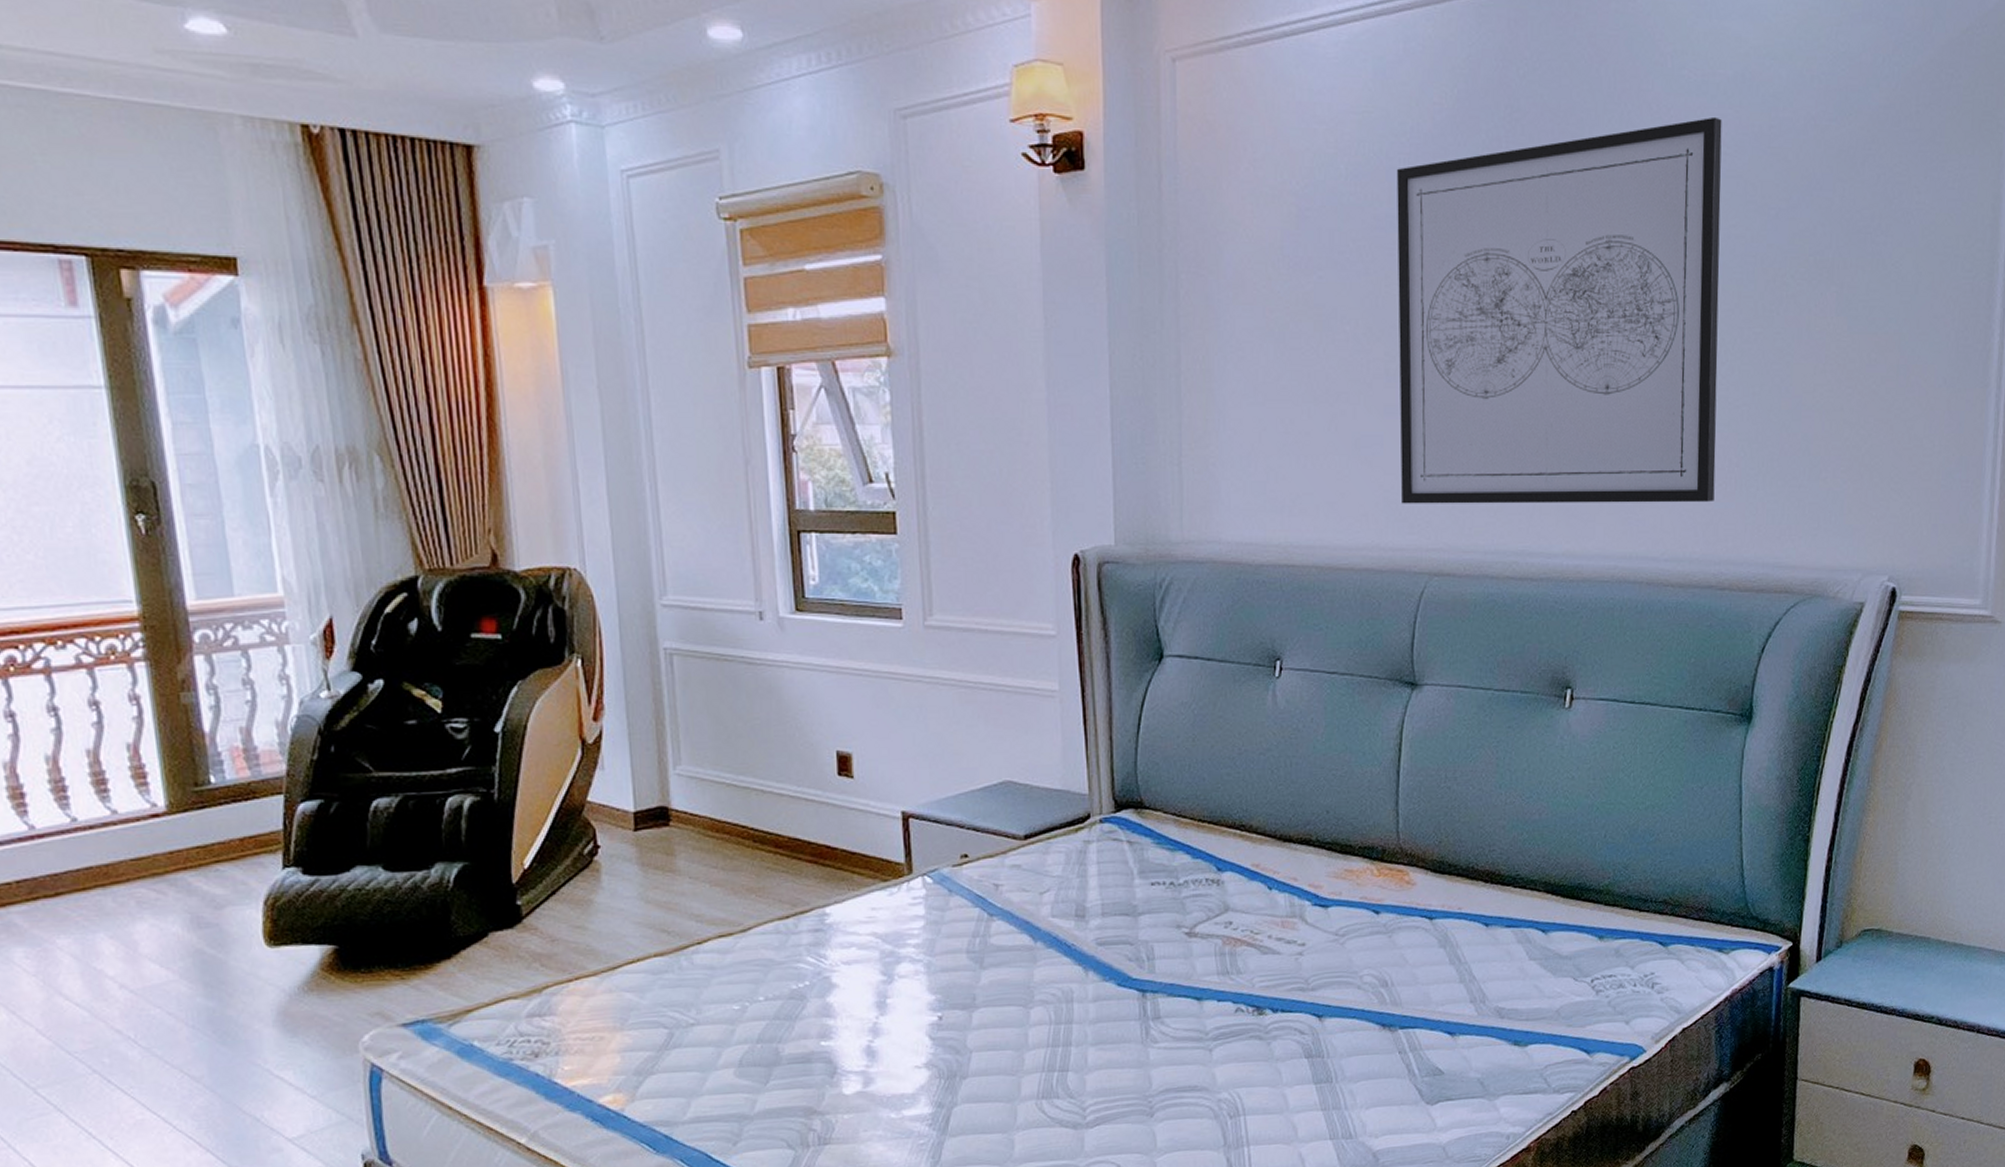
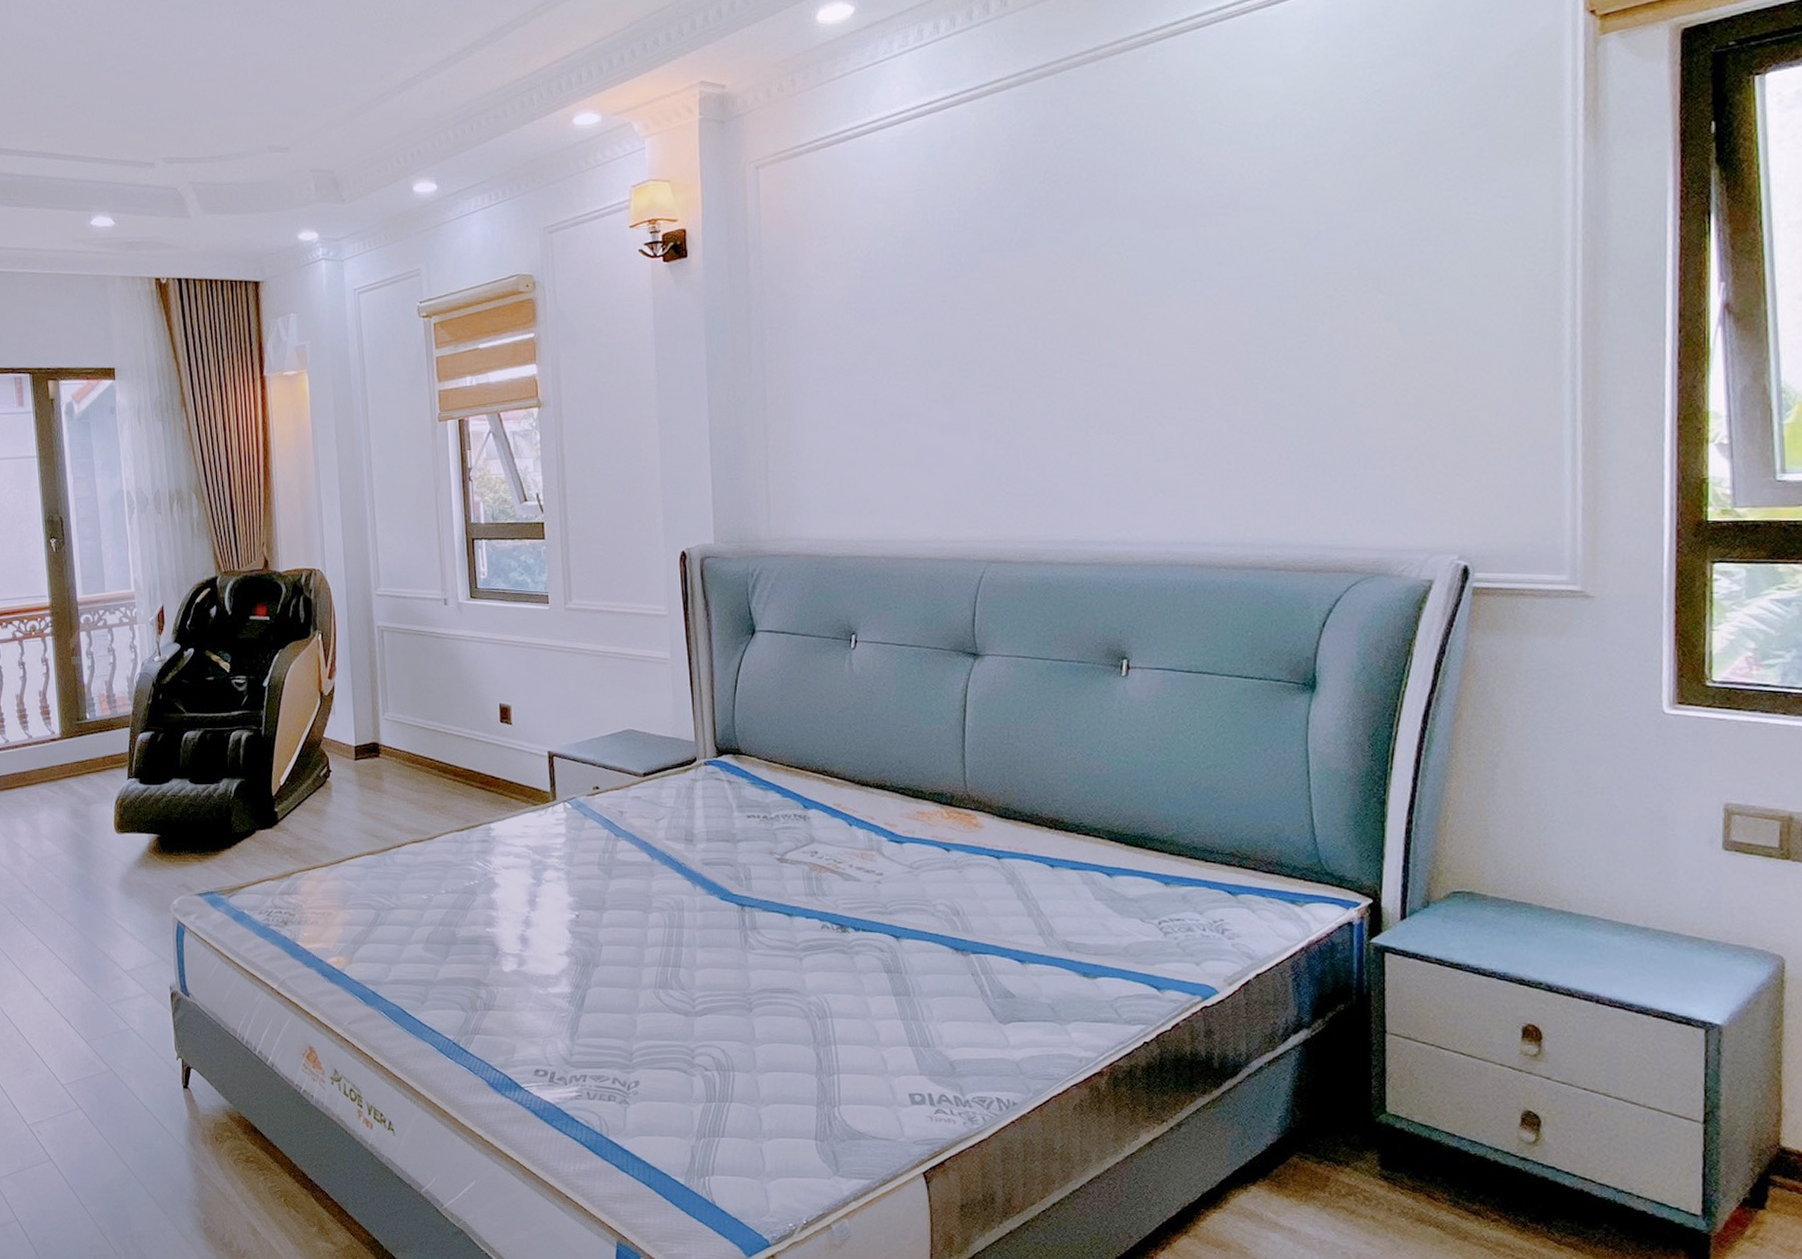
wall art: present [1397,116,1722,504] -> none [948,159,1265,504]

